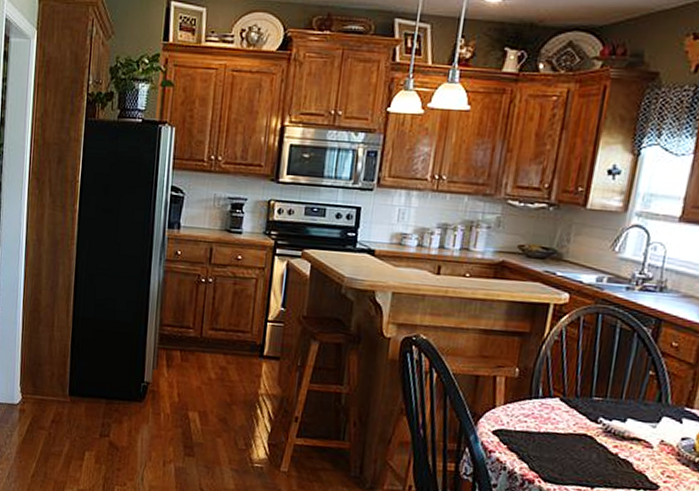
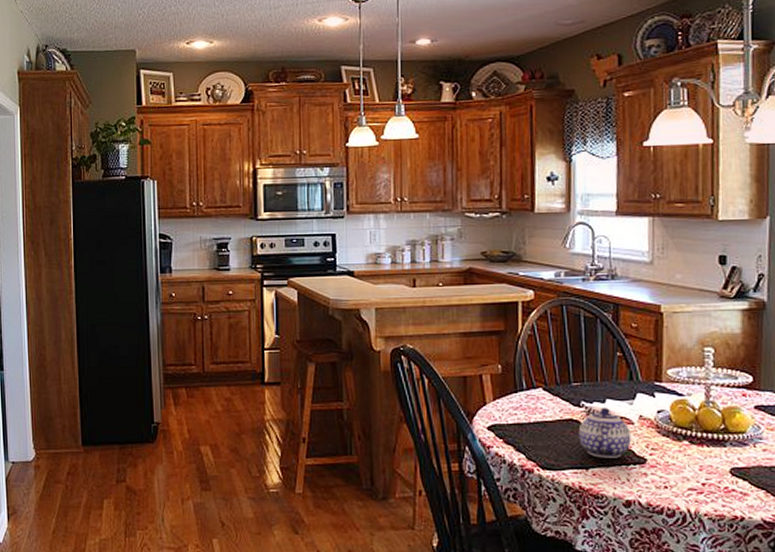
teapot: none [589,426,648,481] -> present [578,407,632,458]

